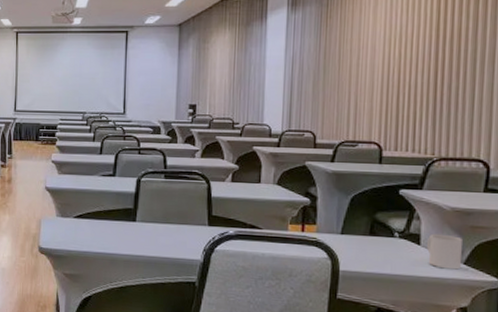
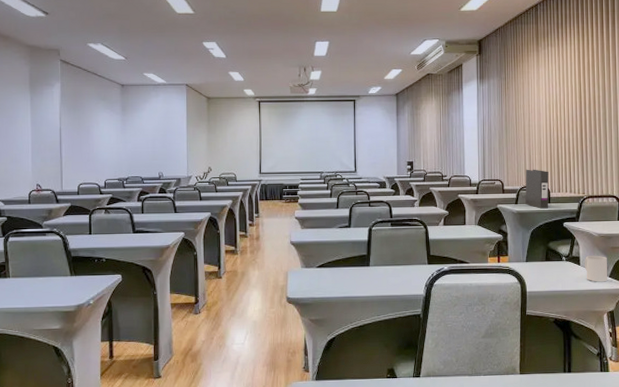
binder: none [345,119,382,171] -> present [525,169,549,209]

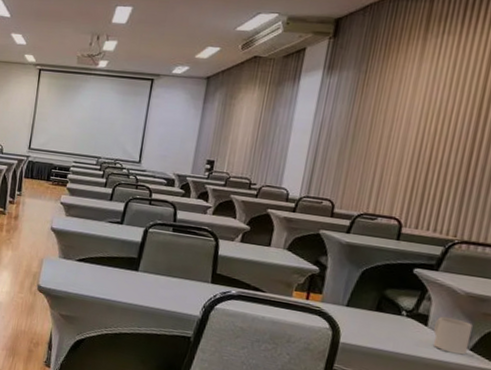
binder: present [525,169,549,209] -> none [361,192,406,247]

